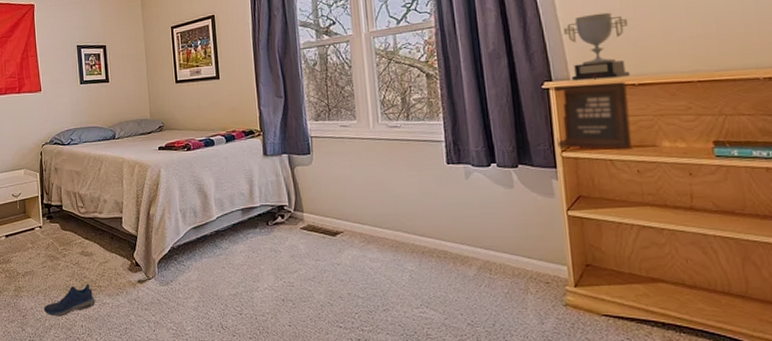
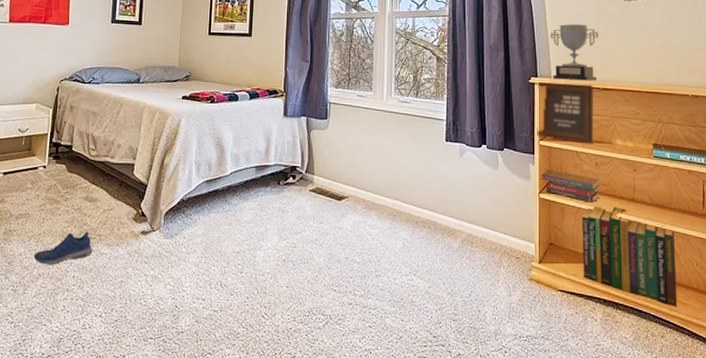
books: none [566,182,647,216] -> present [539,168,600,203]
books: none [624,218,763,326] -> present [582,206,677,306]

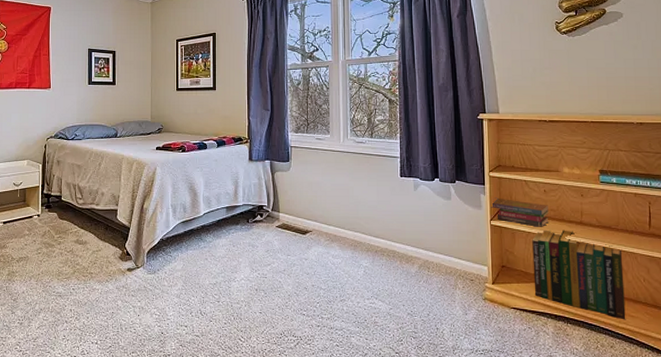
athletic shoe: present [33,231,93,265] -> none [34,270,86,301]
picture frame: present [537,82,594,143] -> none [486,118,542,172]
trophy: present [550,24,599,81] -> none [497,61,545,114]

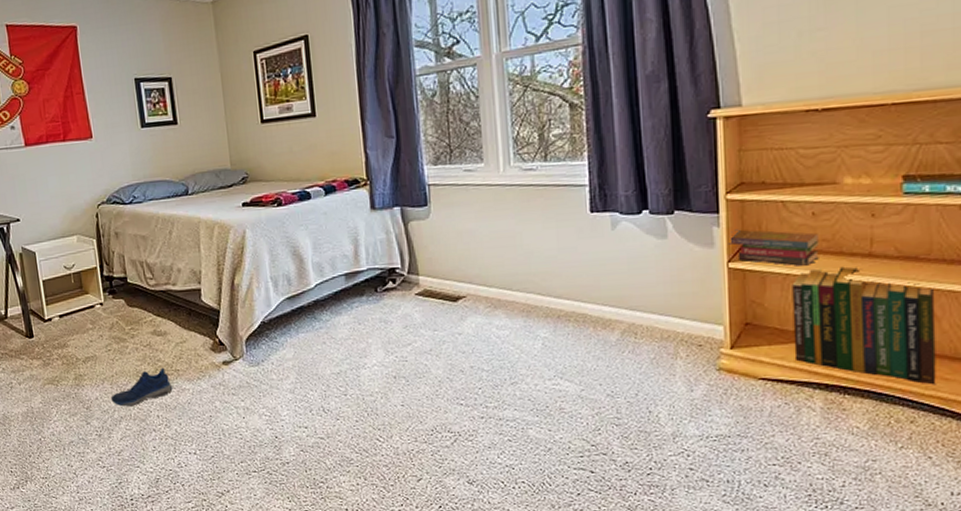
athletic shoe: none [34,270,86,301] -> present [110,367,173,407]

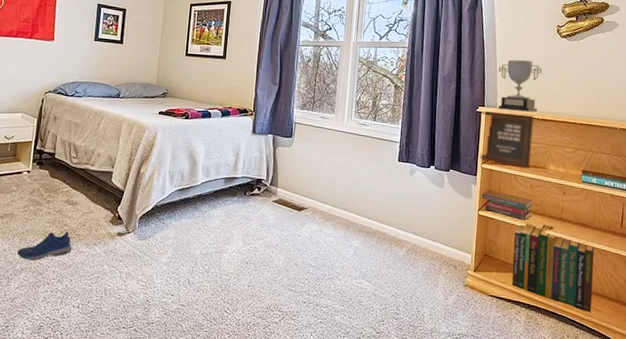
picture frame: none [721,106,809,189] -> present [480,111,534,168]
trophy: none [738,20,817,108] -> present [498,59,543,113]

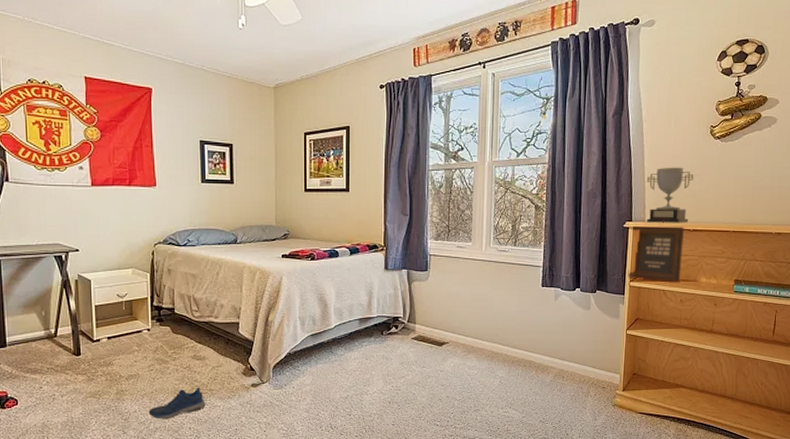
books: present [480,189,533,220] -> none [628,307,683,336]
books: present [511,224,595,312] -> none [661,338,746,420]

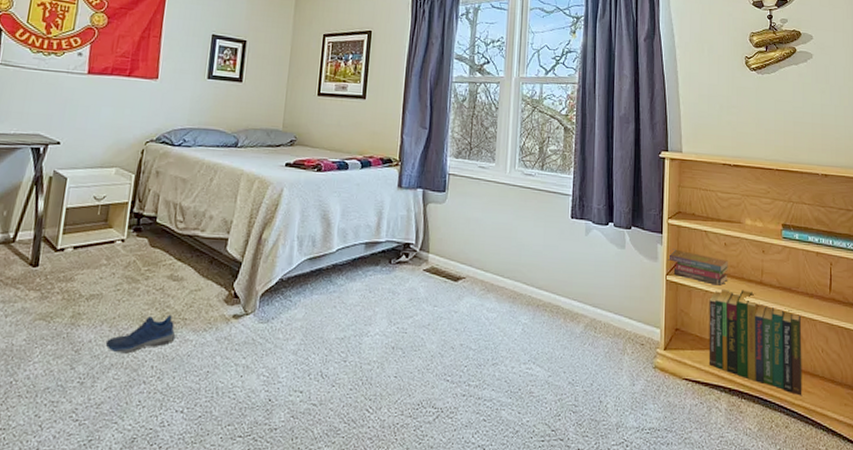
picture frame: present [628,226,684,282] -> none [665,157,724,222]
books: none [628,307,683,336] -> present [667,249,728,286]
trophy: present [647,167,694,223] -> none [682,96,732,157]
books: none [661,338,746,420] -> present [708,289,802,395]

